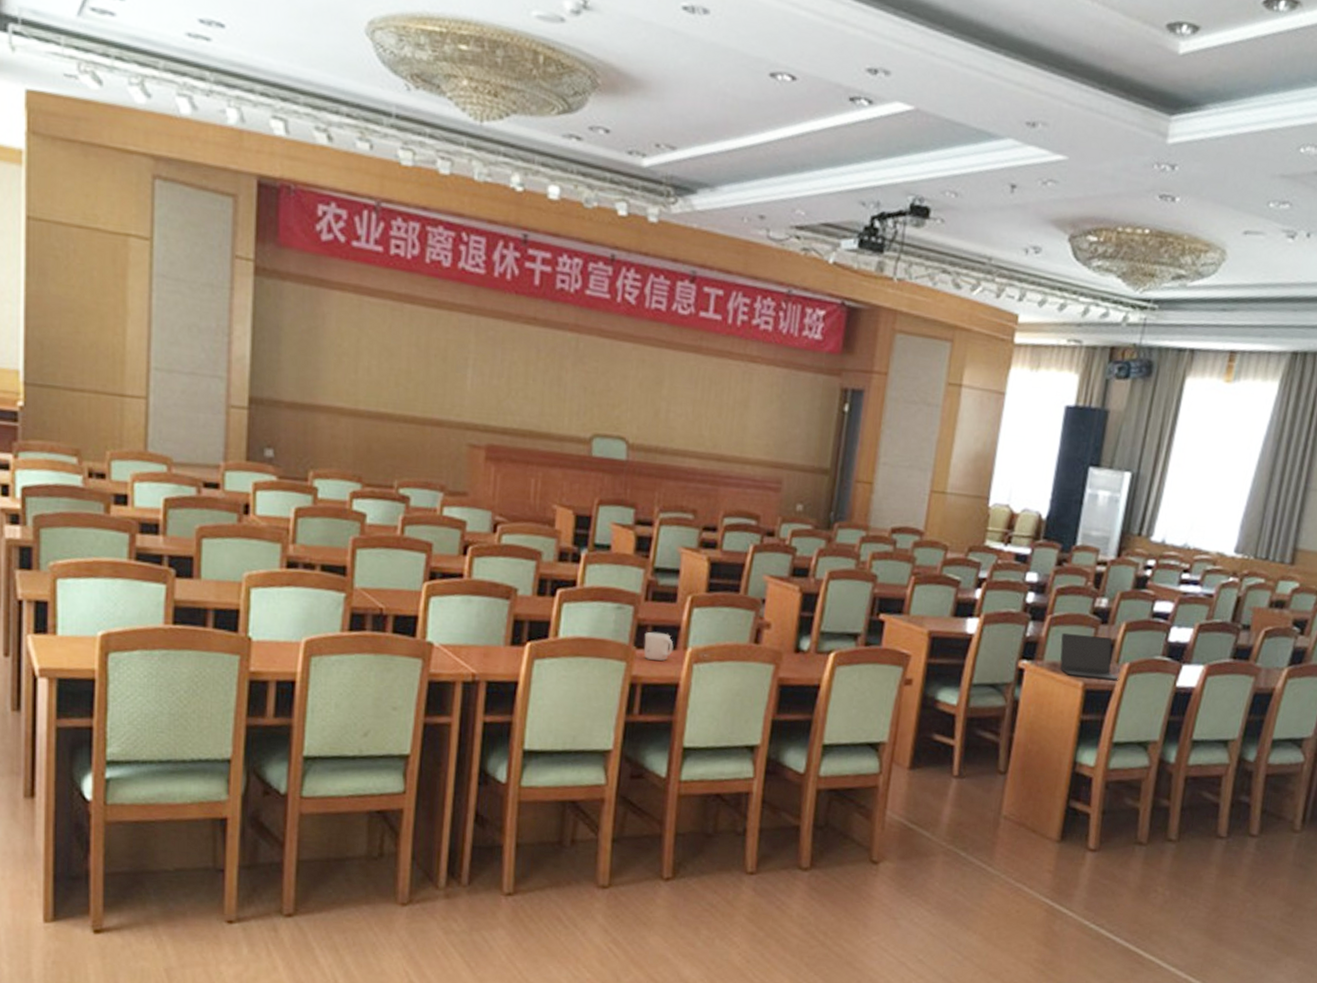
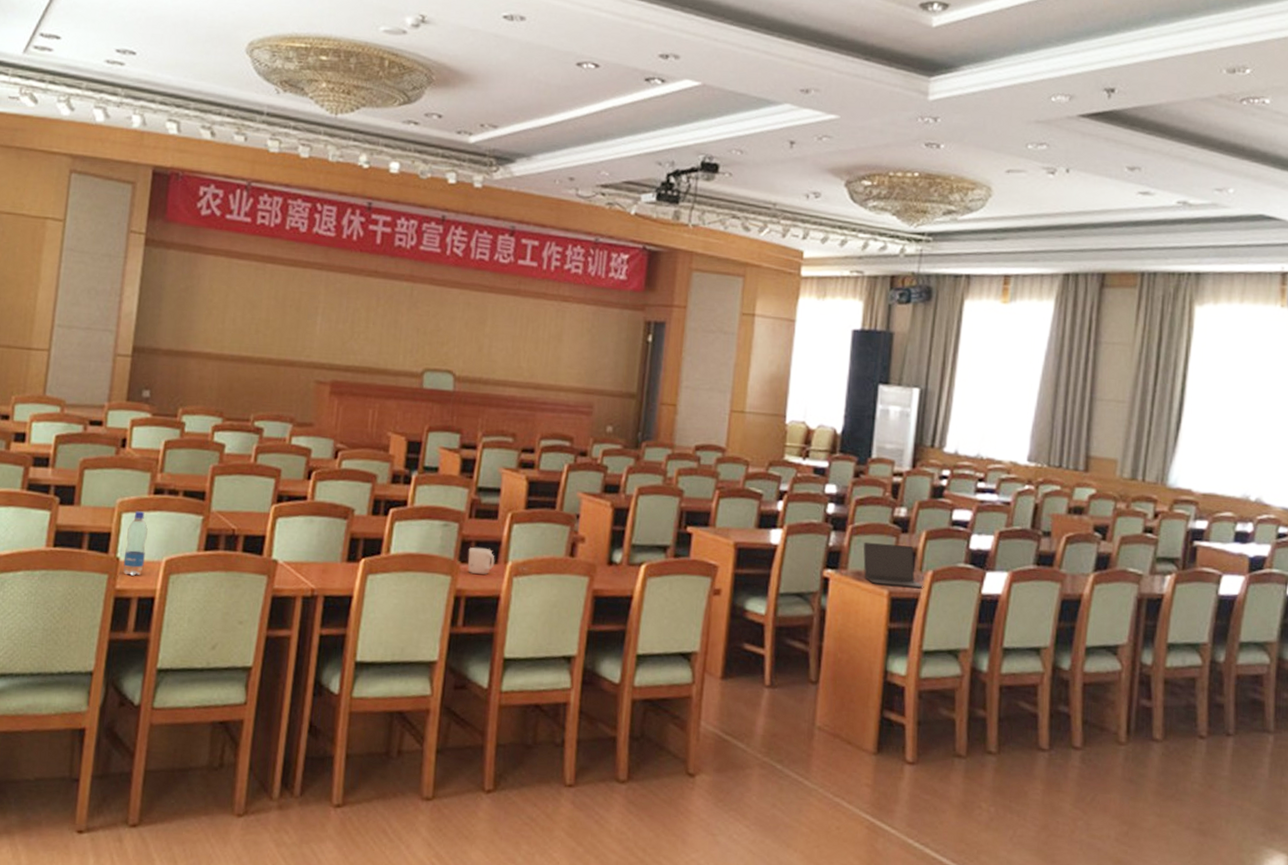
bottle: none [256,586,282,658] -> present [123,511,148,577]

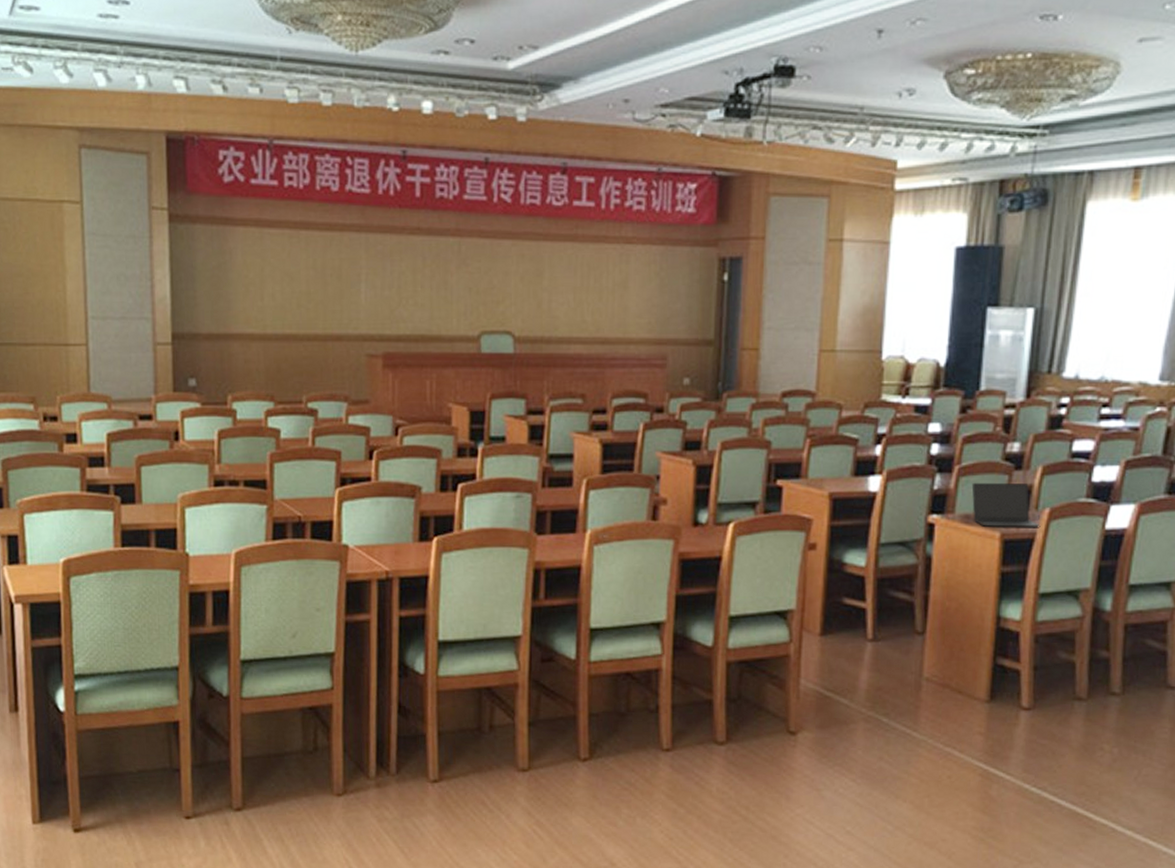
bottle: present [123,511,148,577] -> none [192,505,214,571]
mug: present [467,547,495,574] -> none [544,517,573,545]

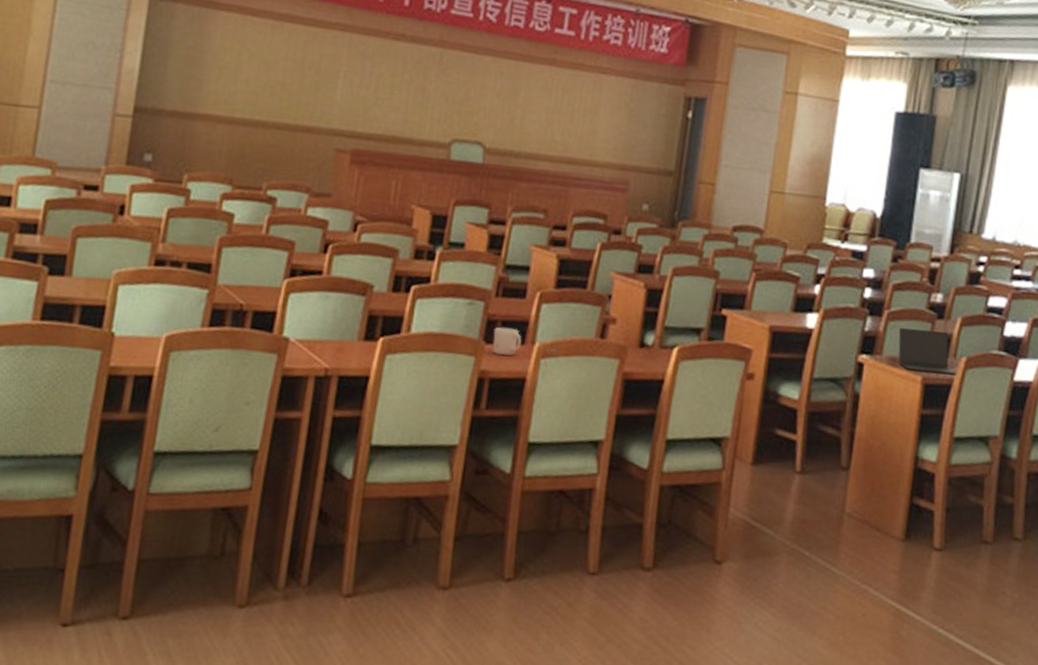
mug: none [544,517,573,545] -> present [492,327,522,356]

